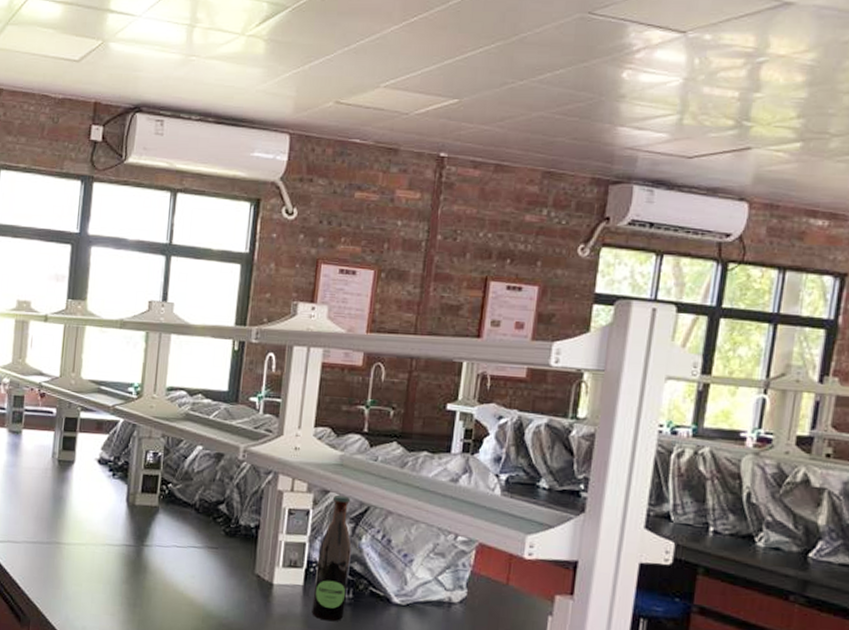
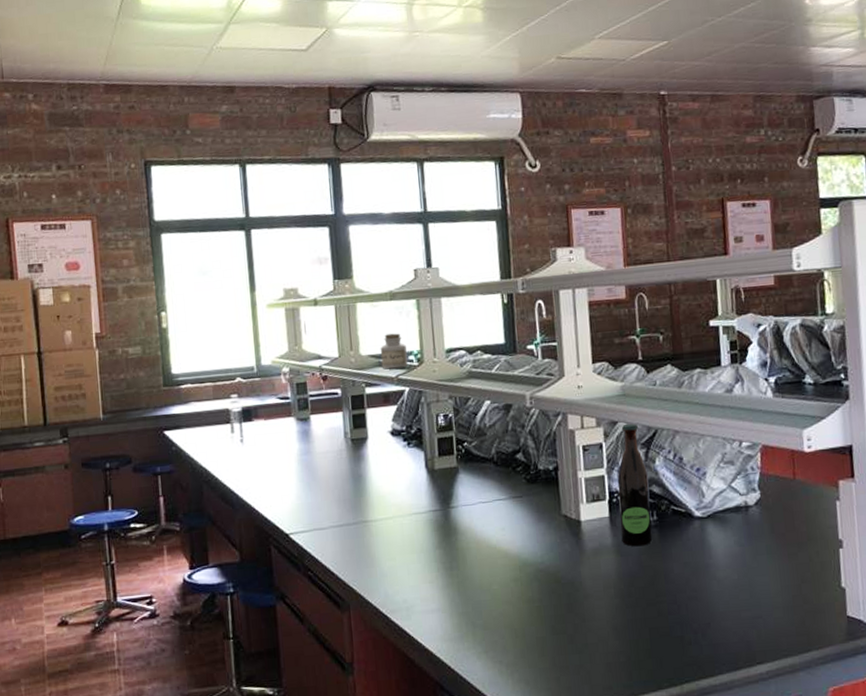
jar: none [100,362,128,399] -> present [380,333,408,370]

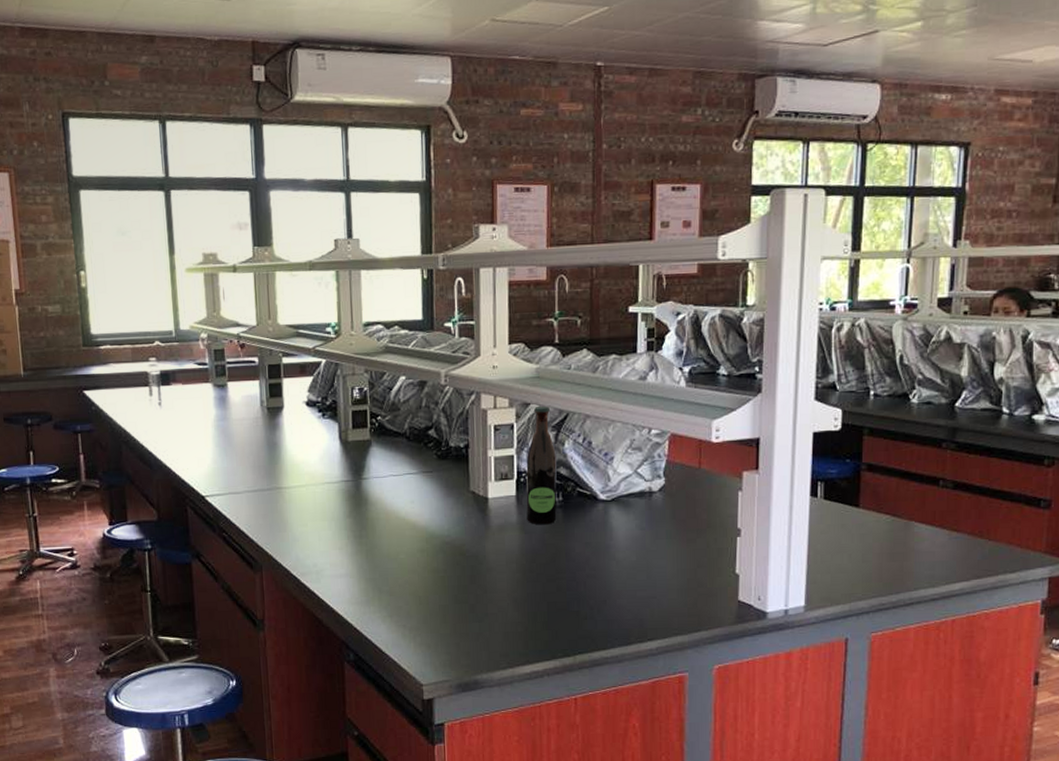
jar: present [380,333,408,370] -> none [298,304,325,340]

